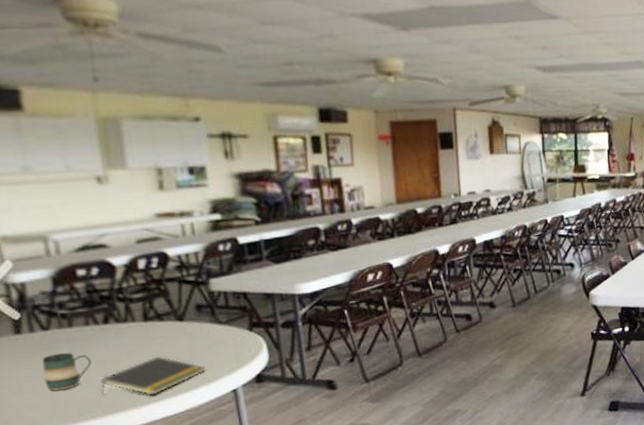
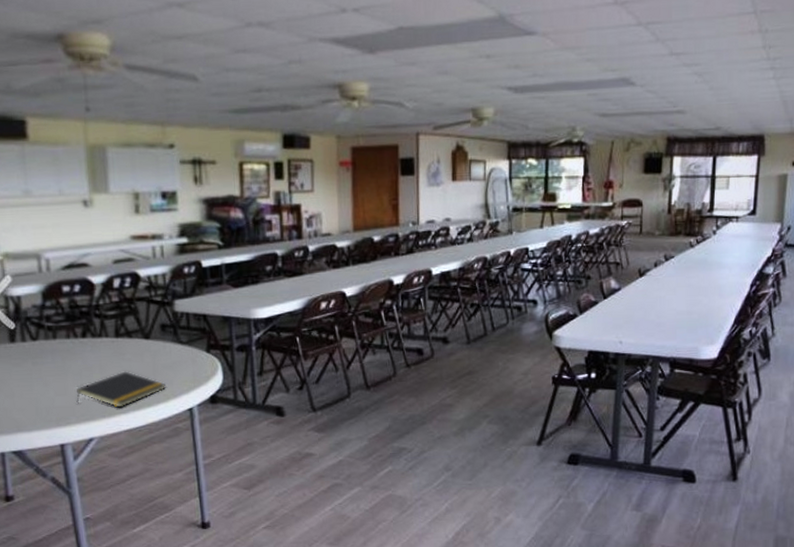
mug: present [42,352,92,392] -> none [30,362,70,397]

